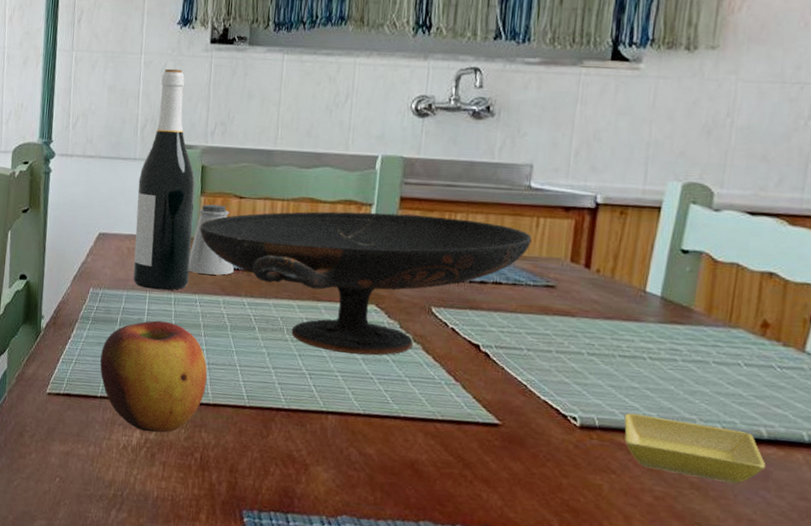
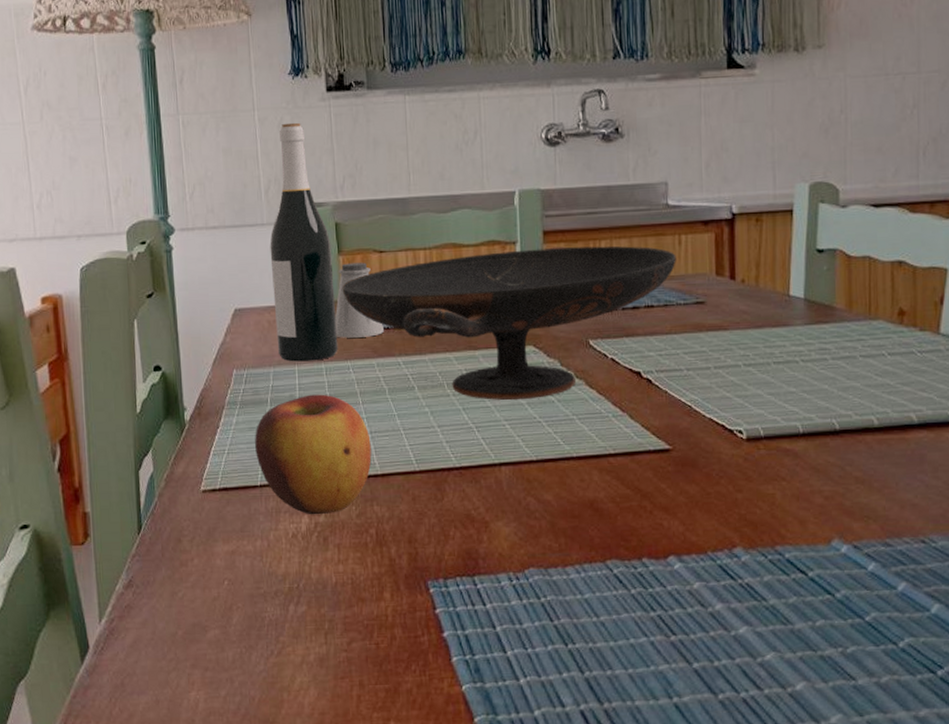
saucer: present [624,413,766,485] -> none [786,418,920,473]

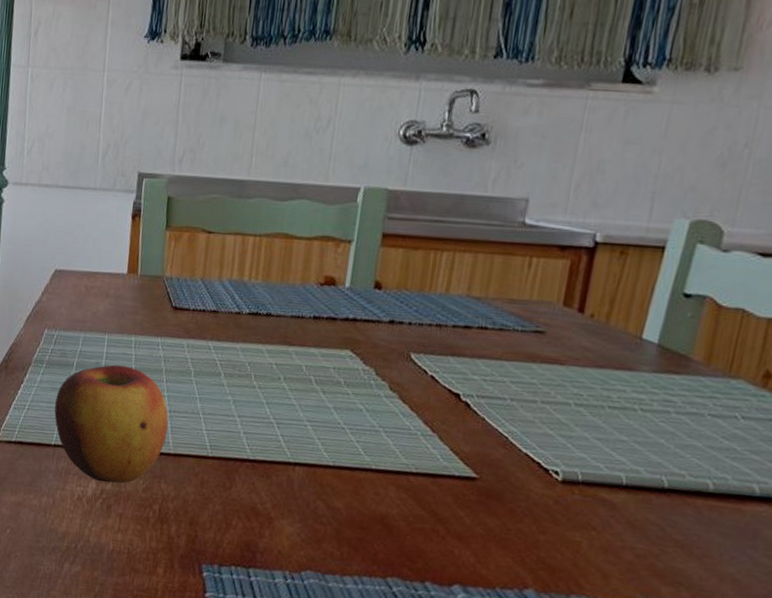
wine bottle: present [270,122,338,362] -> none [91,88,161,333]
saltshaker: present [334,262,385,338] -> none [151,239,201,317]
decorative bowl: present [342,246,676,401] -> none [164,248,523,404]

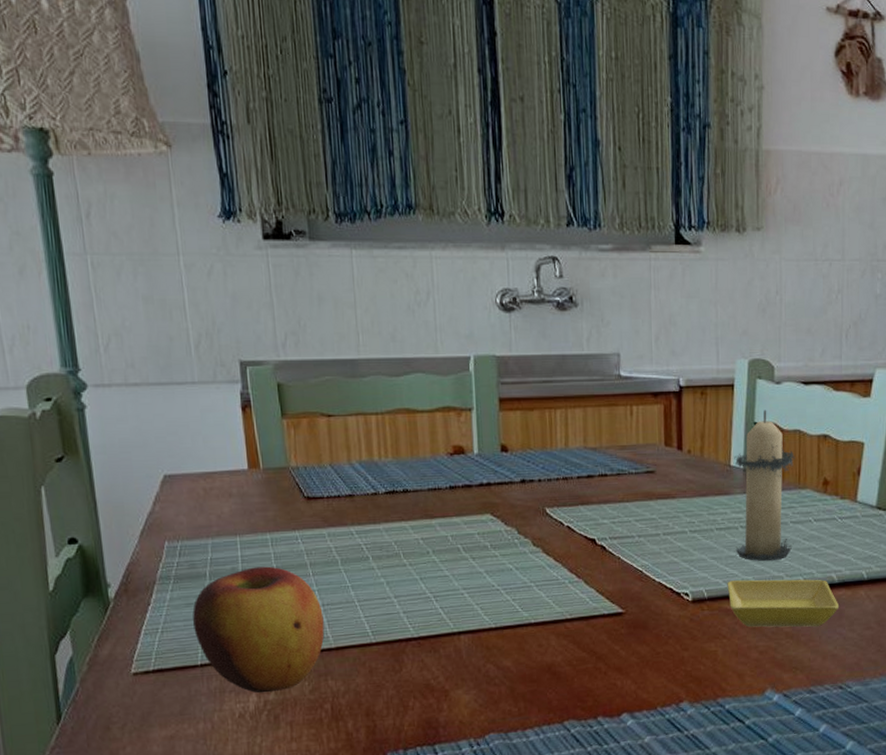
saucer: none [608,467,756,543] -> present [727,579,840,628]
candle: none [628,280,732,456] -> present [733,410,796,562]

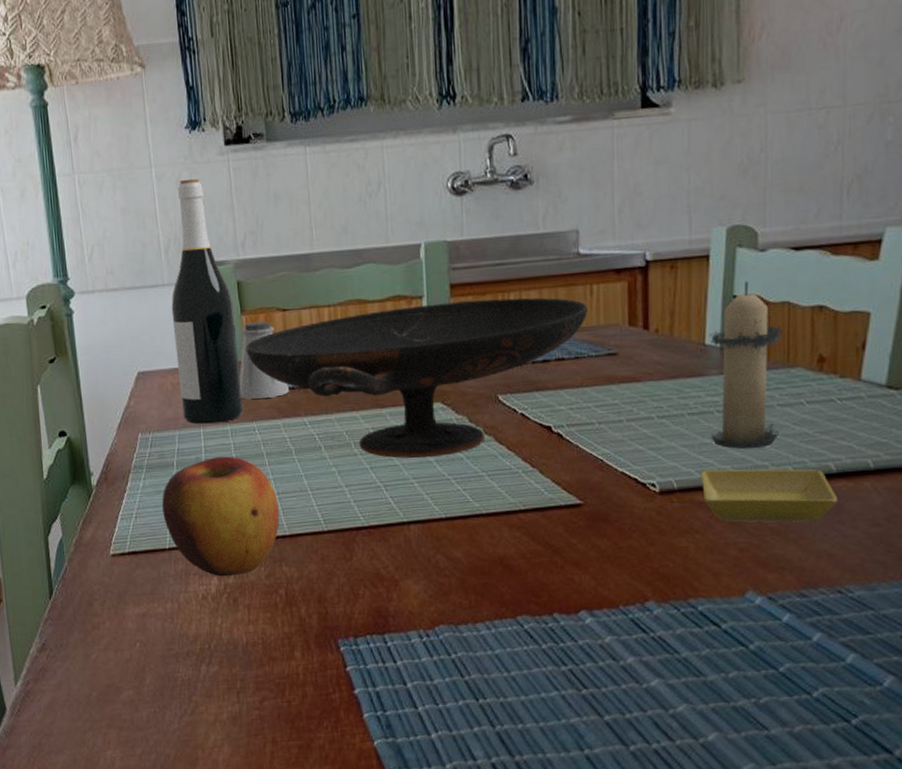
wine bottle: none [202,271,285,533] -> present [171,178,244,424]
saltshaker: none [279,427,336,507] -> present [239,321,290,399]
decorative bowl: none [287,414,628,569] -> present [245,297,588,458]

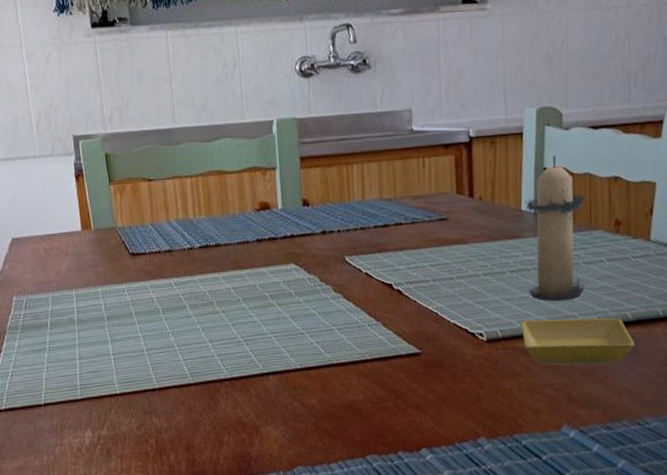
apple: present [162,456,280,577] -> none [37,316,149,430]
wine bottle: present [171,178,244,424] -> none [43,58,113,287]
saltshaker: present [239,321,290,399] -> none [108,191,157,263]
decorative bowl: present [245,297,588,458] -> none [114,169,421,315]

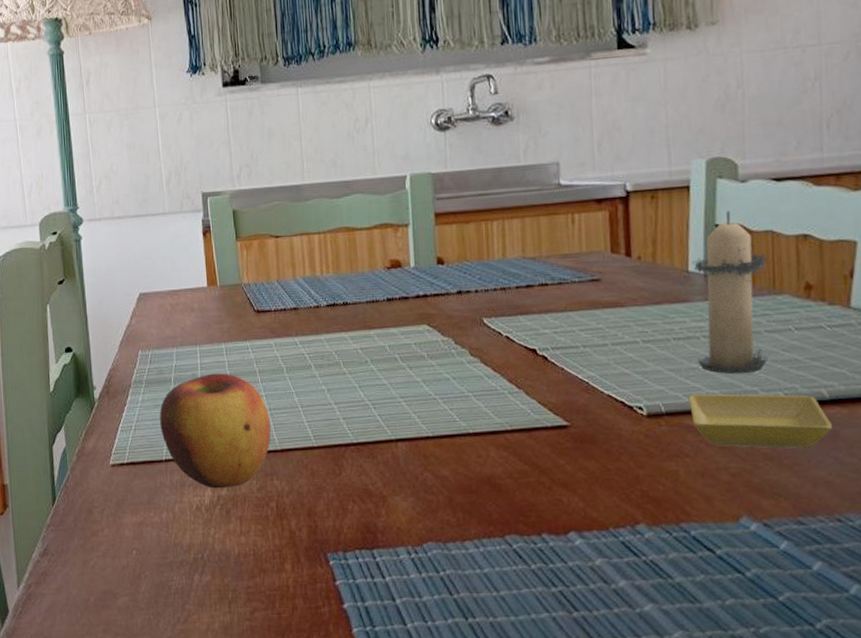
apple: none [37,316,149,430] -> present [160,373,271,489]

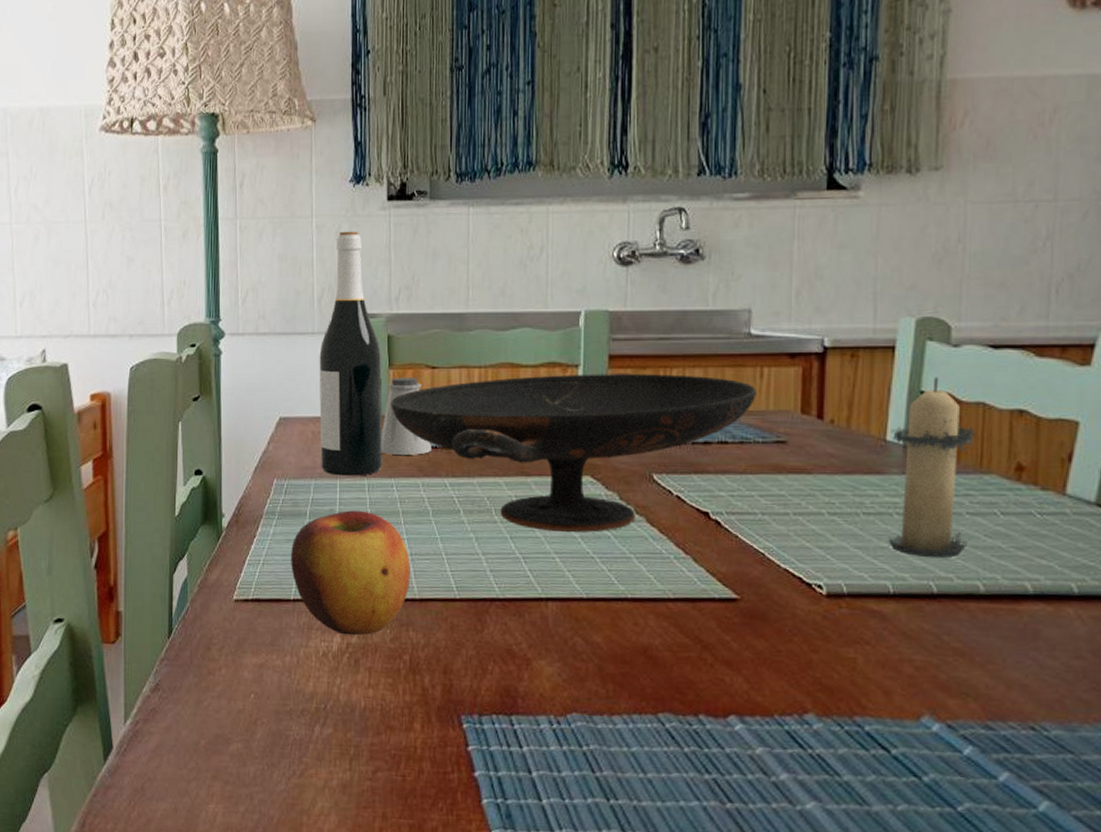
wine bottle: none [171,117,238,343] -> present [319,231,383,476]
saltshaker: none [233,247,282,320] -> present [380,377,433,455]
decorative bowl: none [240,226,570,378] -> present [390,373,757,533]
saucer: present [688,394,833,449] -> none [874,576,1035,647]

